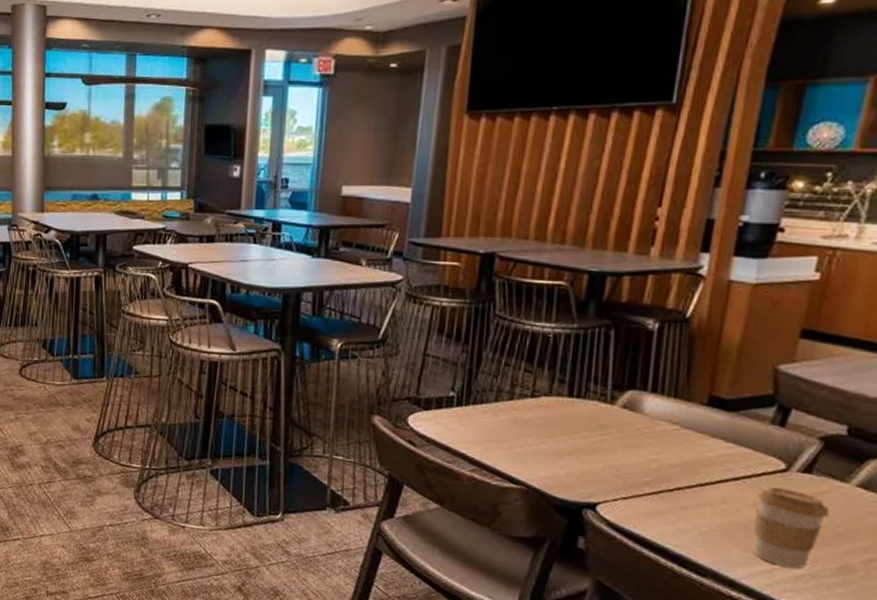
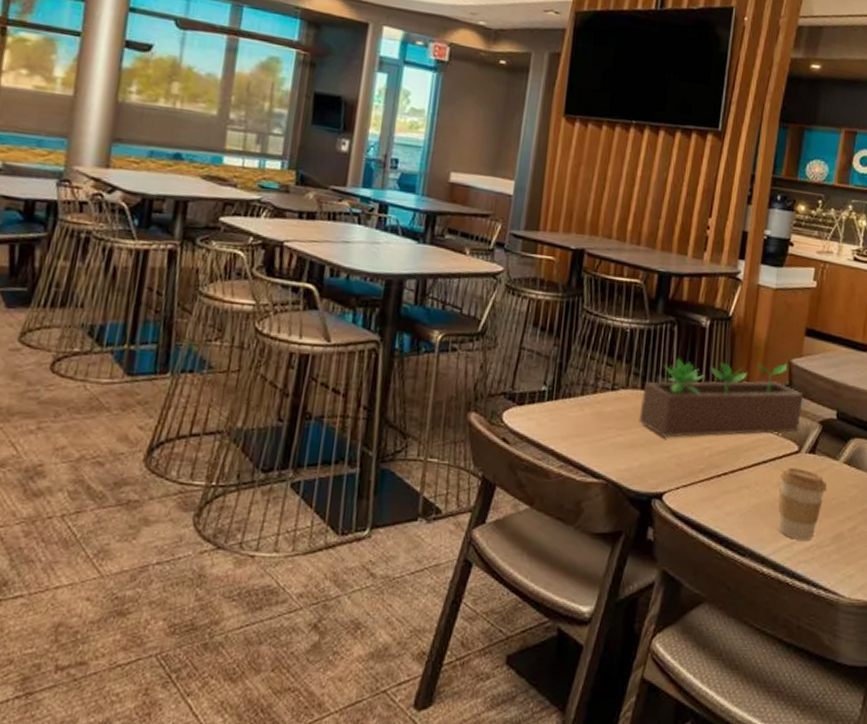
succulent planter: none [565,364,796,449] -> present [639,357,804,438]

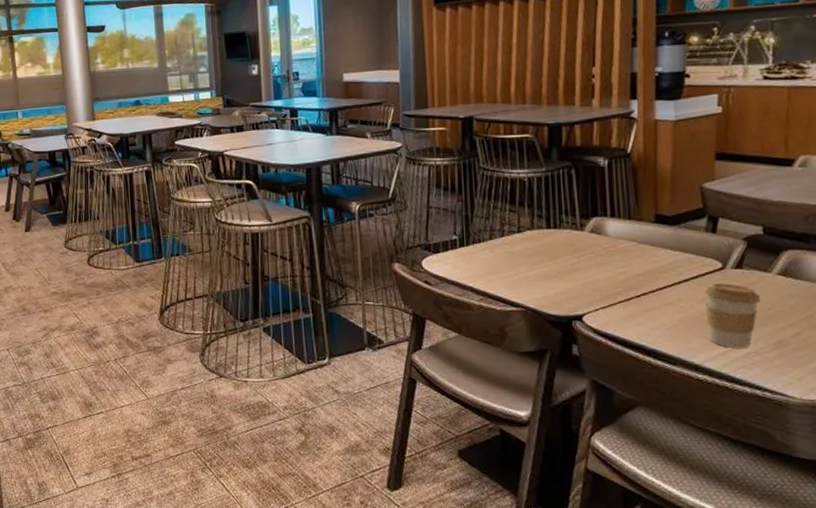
succulent planter: present [639,357,804,438] -> none [548,188,722,267]

